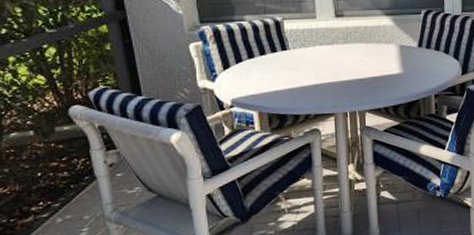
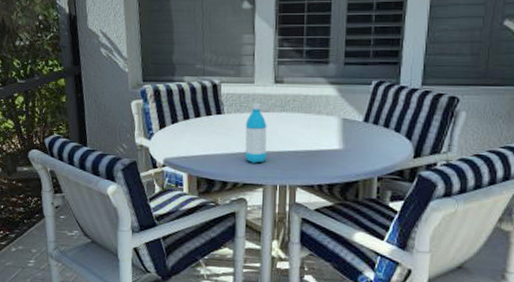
water bottle: none [311,37,335,94] -> present [245,103,267,163]

